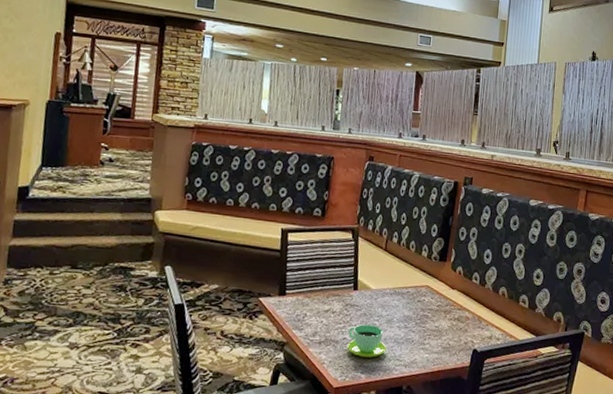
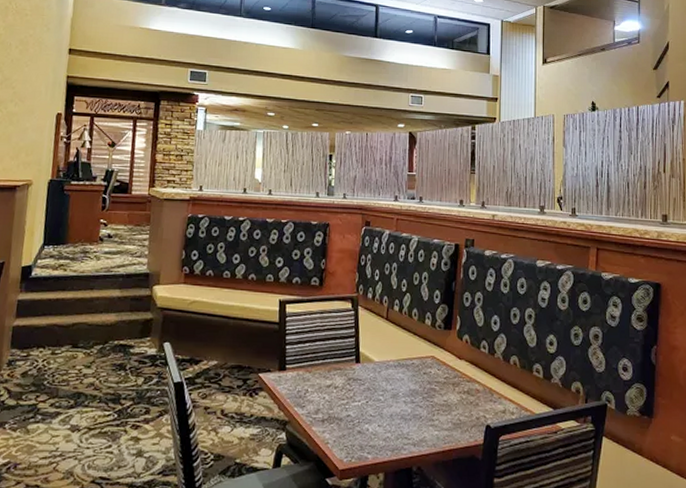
cup: present [347,324,387,358] -> none [352,400,393,436]

